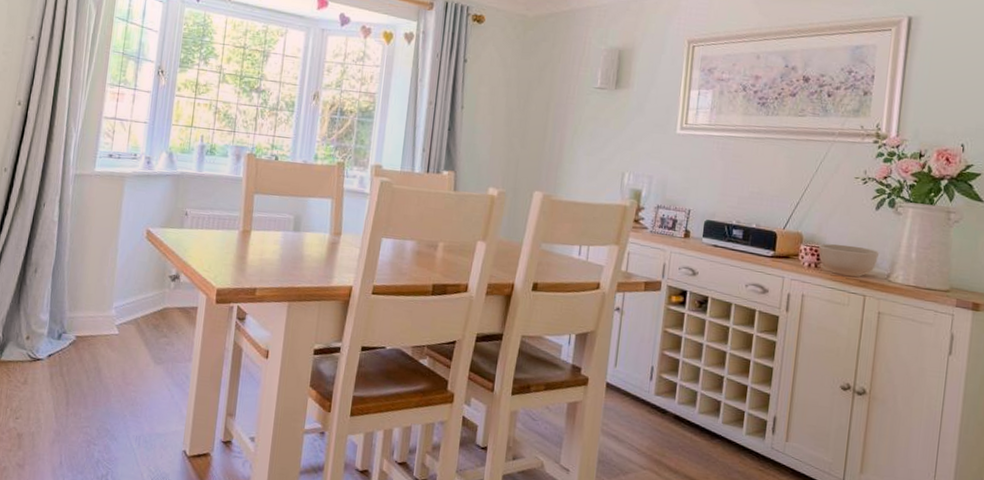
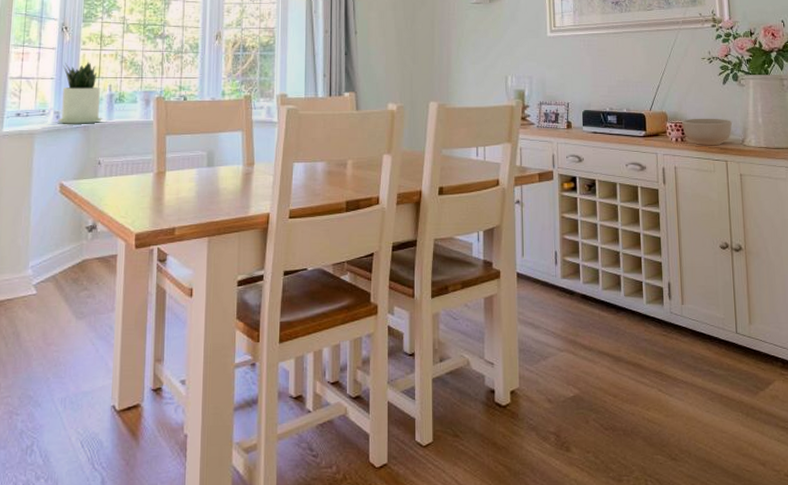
planter: none [148,108,193,173] -> present [58,62,103,124]

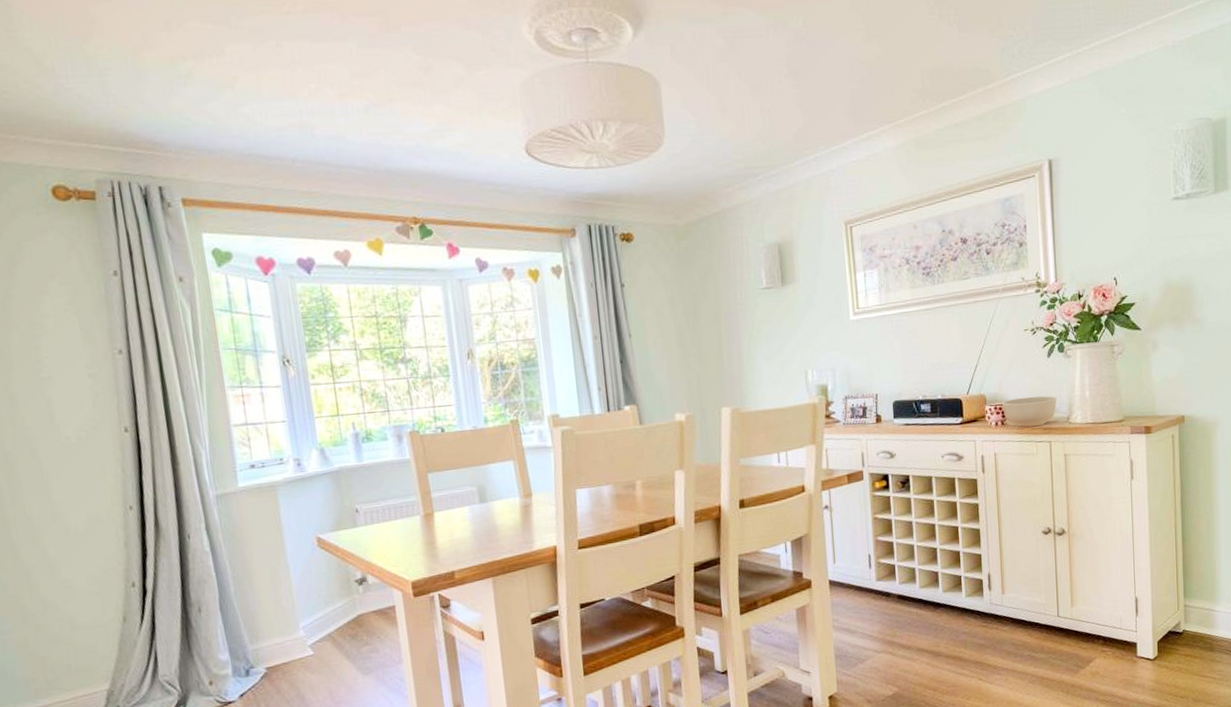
planter: present [58,62,103,124] -> none [294,398,352,472]

